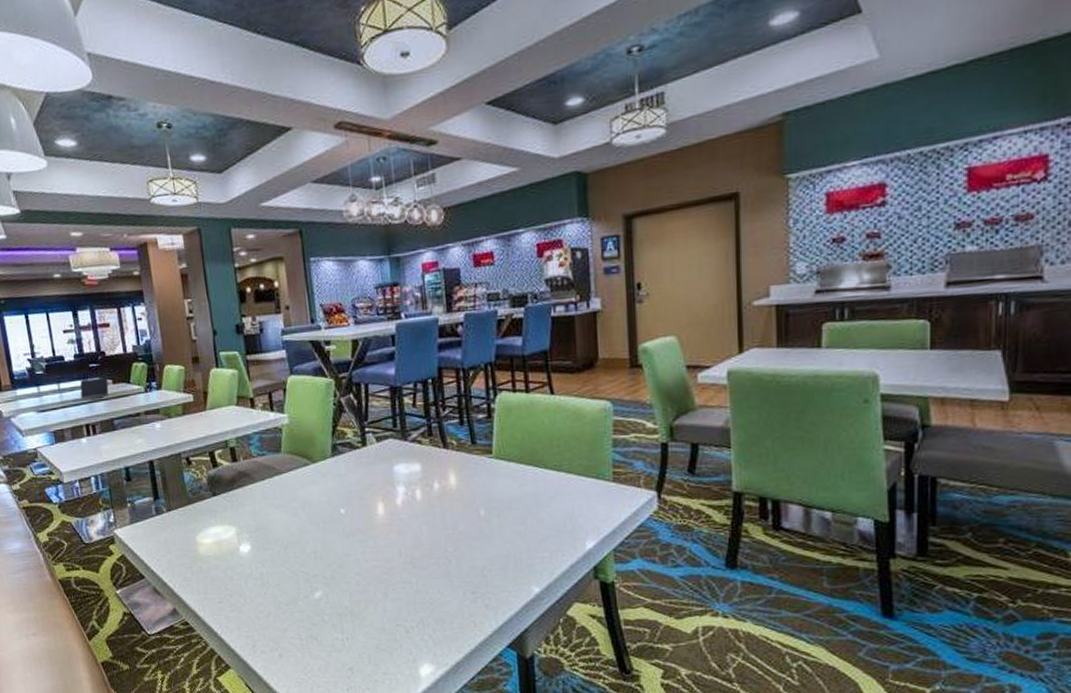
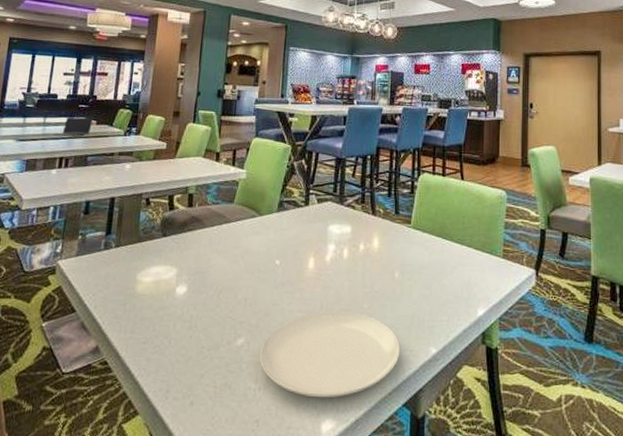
plate: none [341,556,497,644] -> present [259,311,401,398]

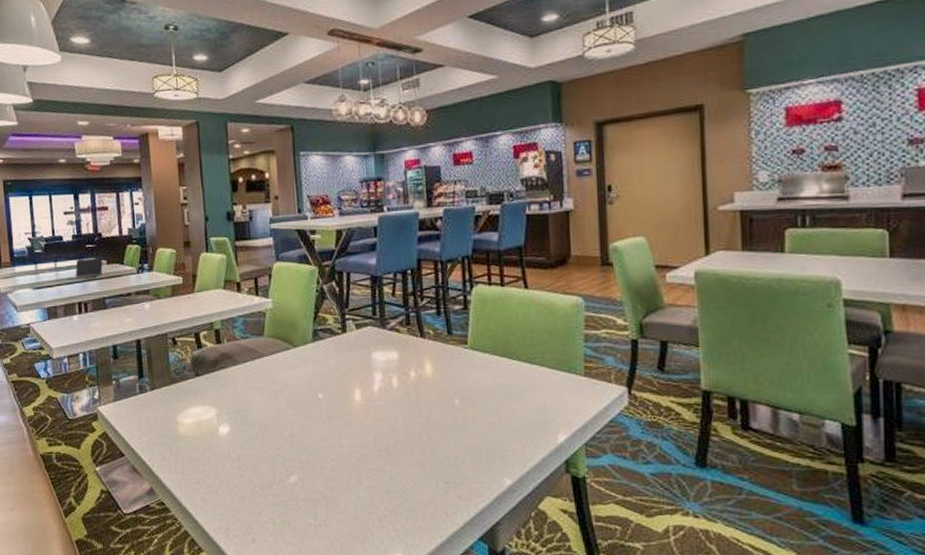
plate: present [259,311,401,398] -> none [315,444,470,533]

